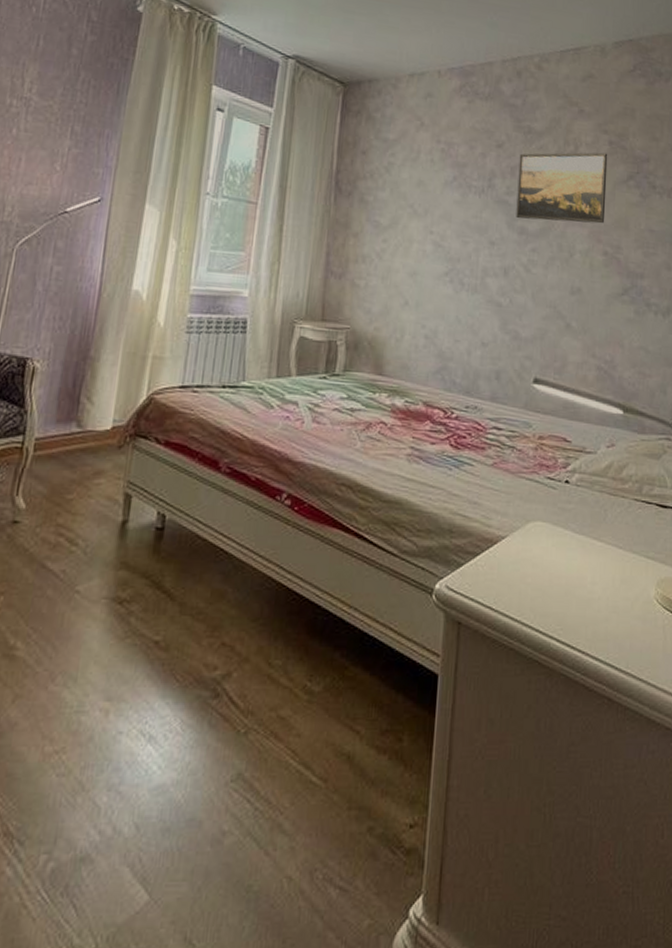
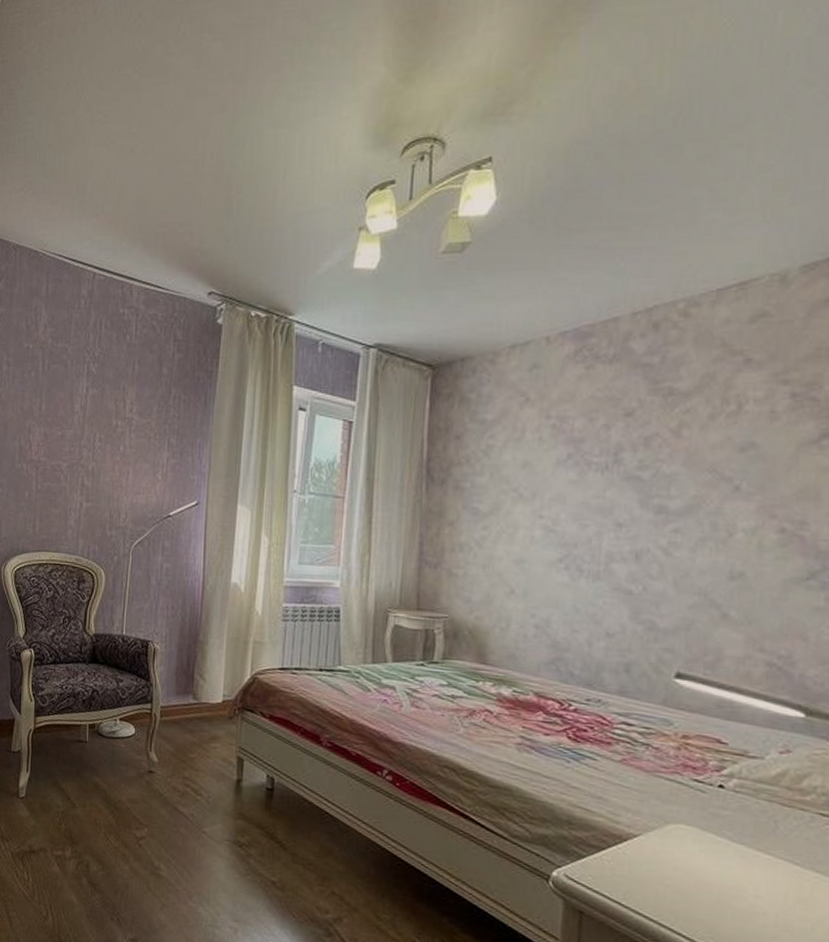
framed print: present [516,152,608,224] -> none [651,408,789,496]

